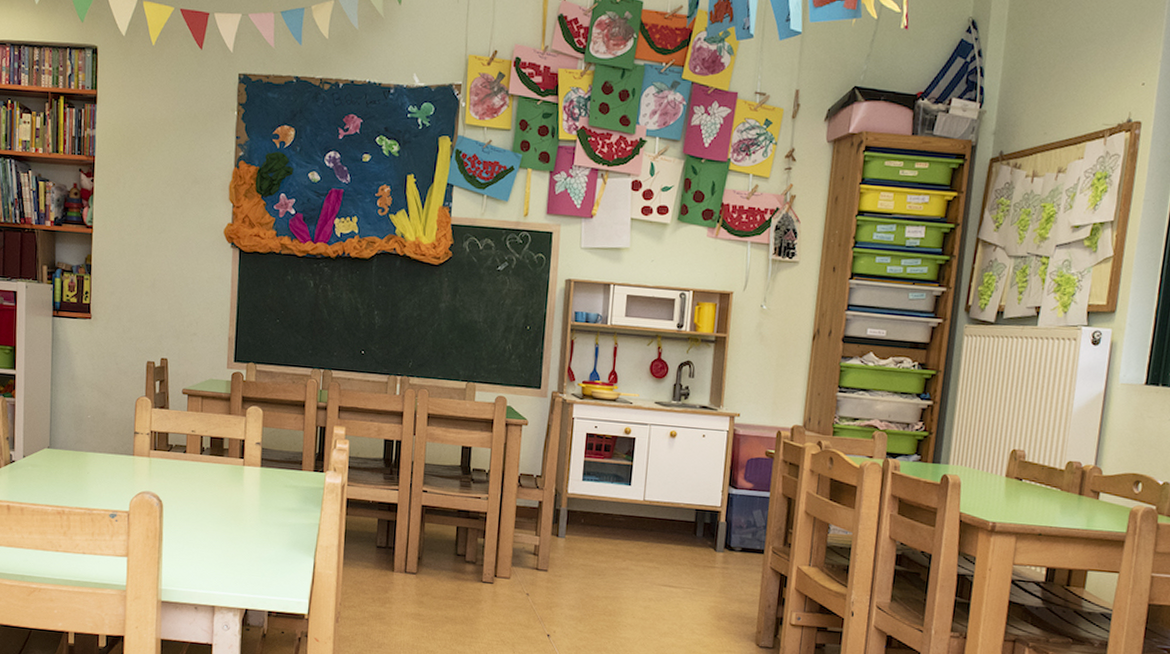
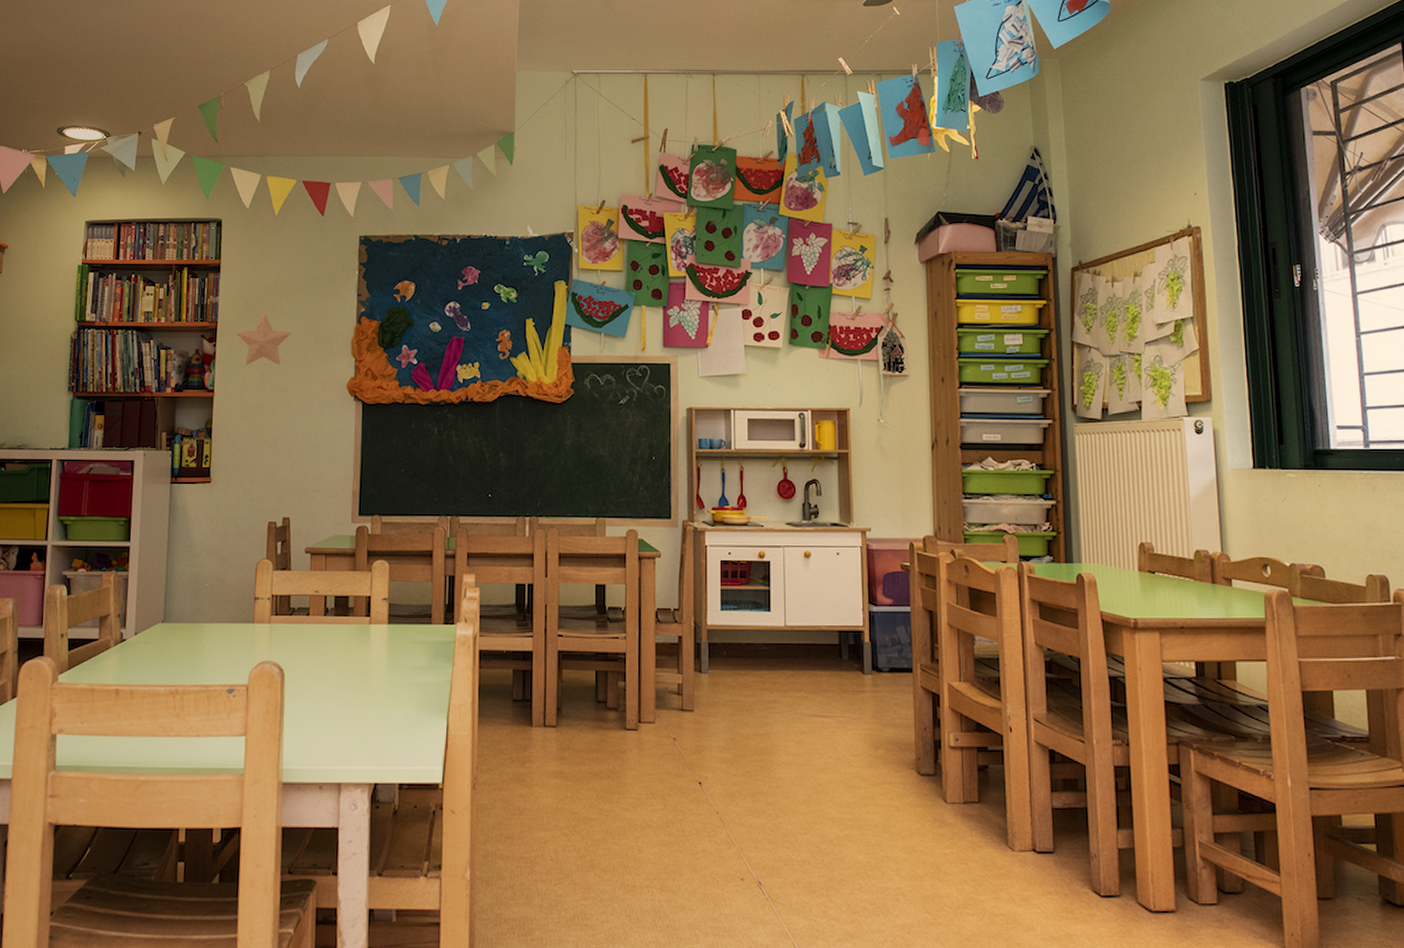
decorative star: none [114,150,170,206] -> present [236,313,292,366]

